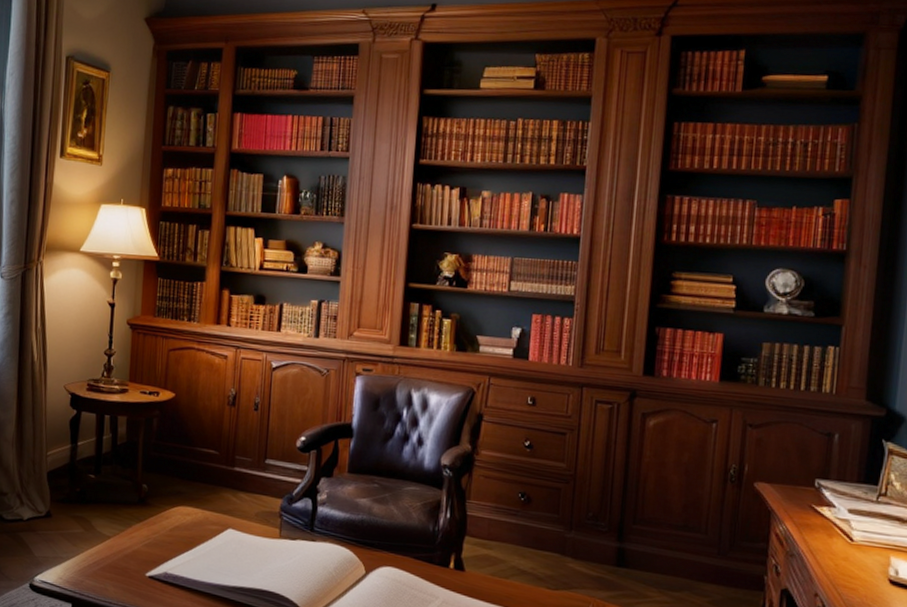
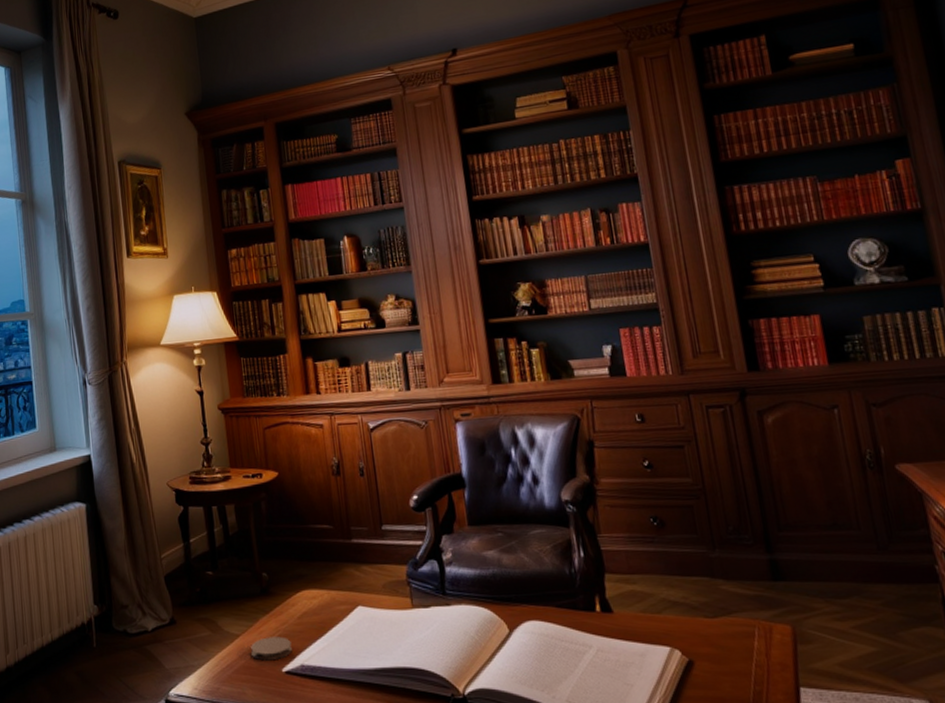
coaster: none [119,542,159,565] -> present [251,636,292,661]

